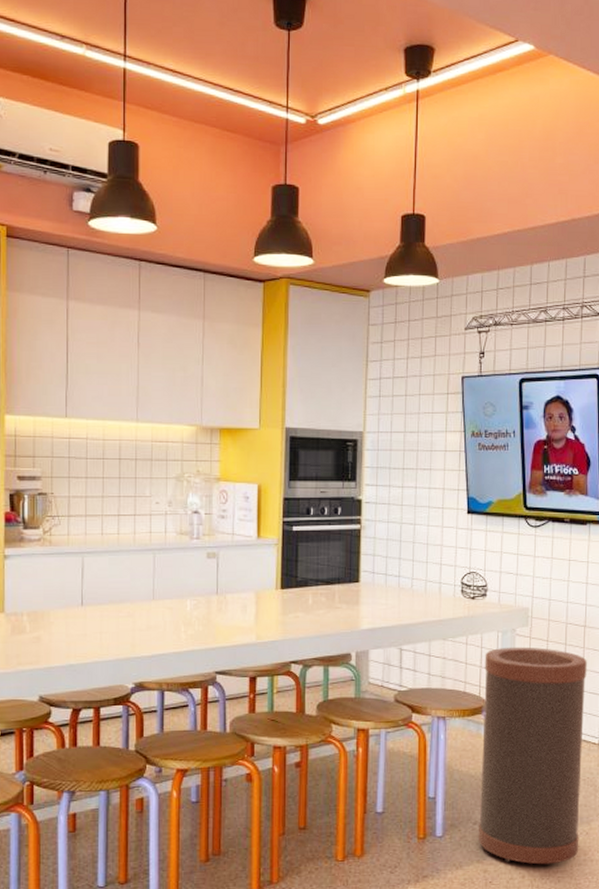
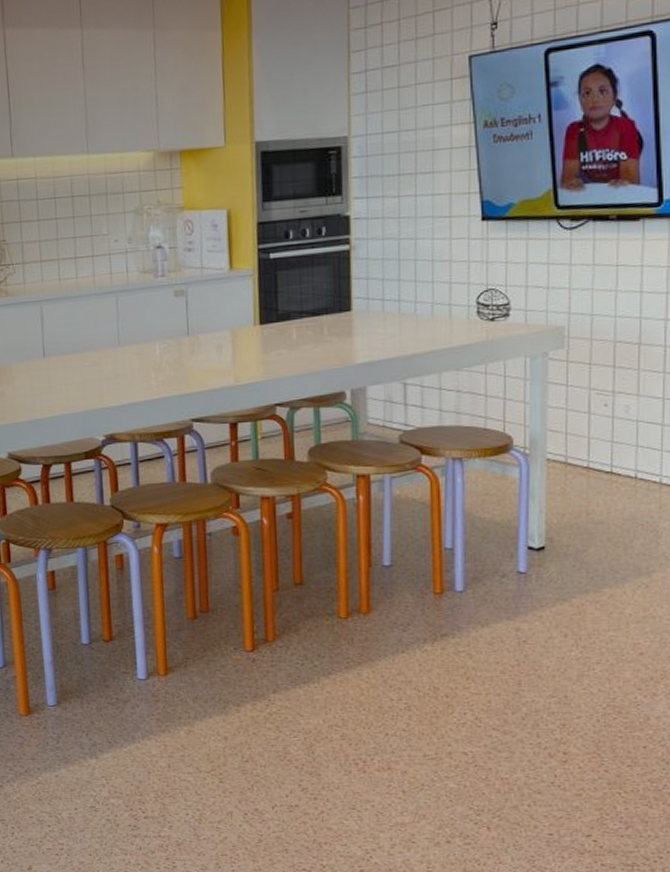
trash can: present [477,647,587,865] -> none [507,372,643,622]

